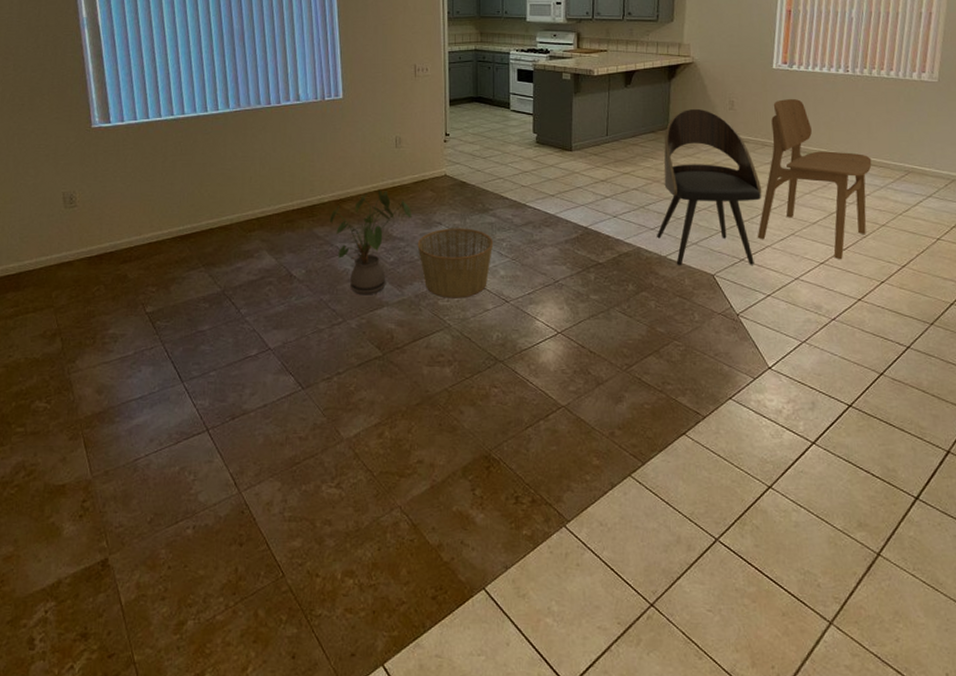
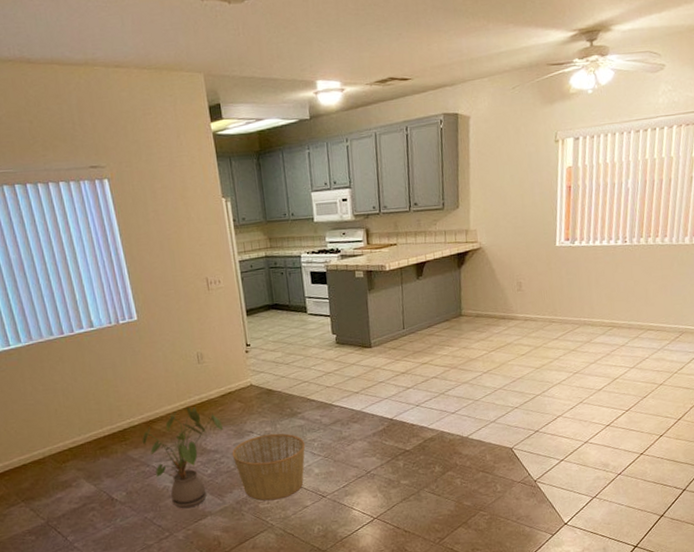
dining chair: present [657,108,762,266] -> none [458,293,552,444]
dining chair: present [757,99,872,260] -> none [549,274,650,421]

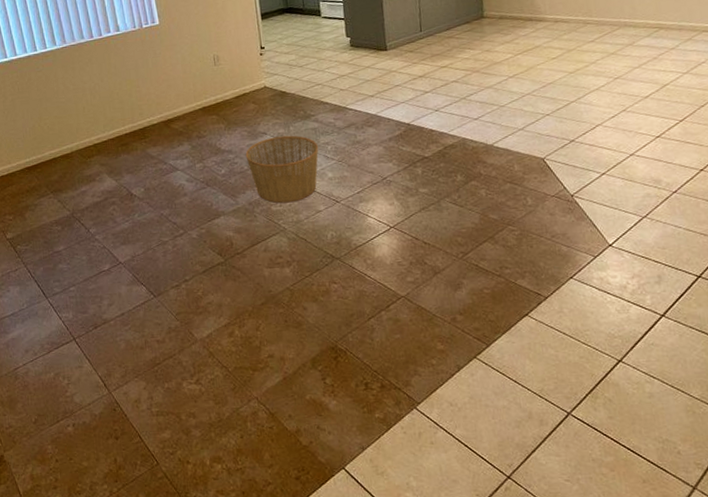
house plant: present [141,407,223,508] -> none [160,107,237,207]

